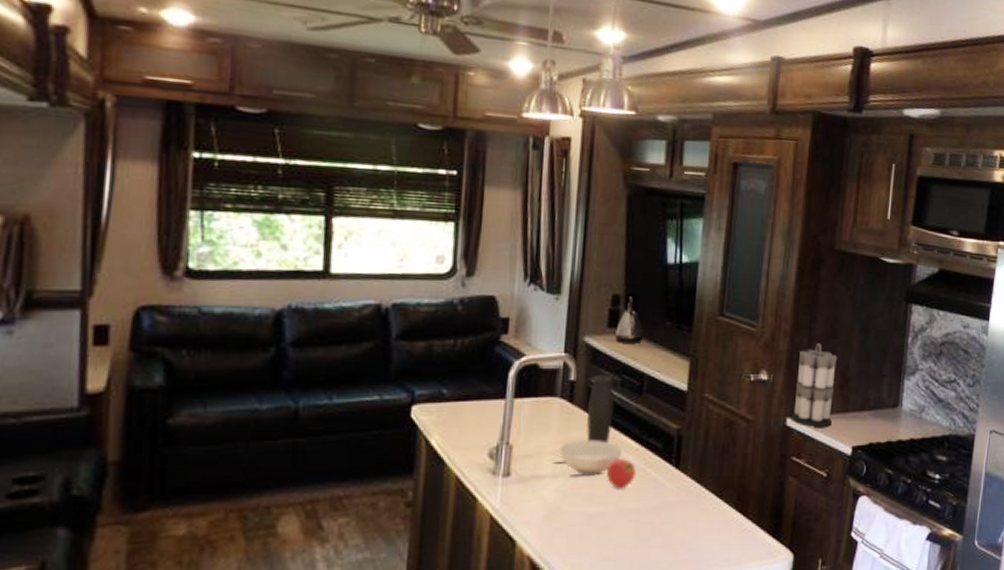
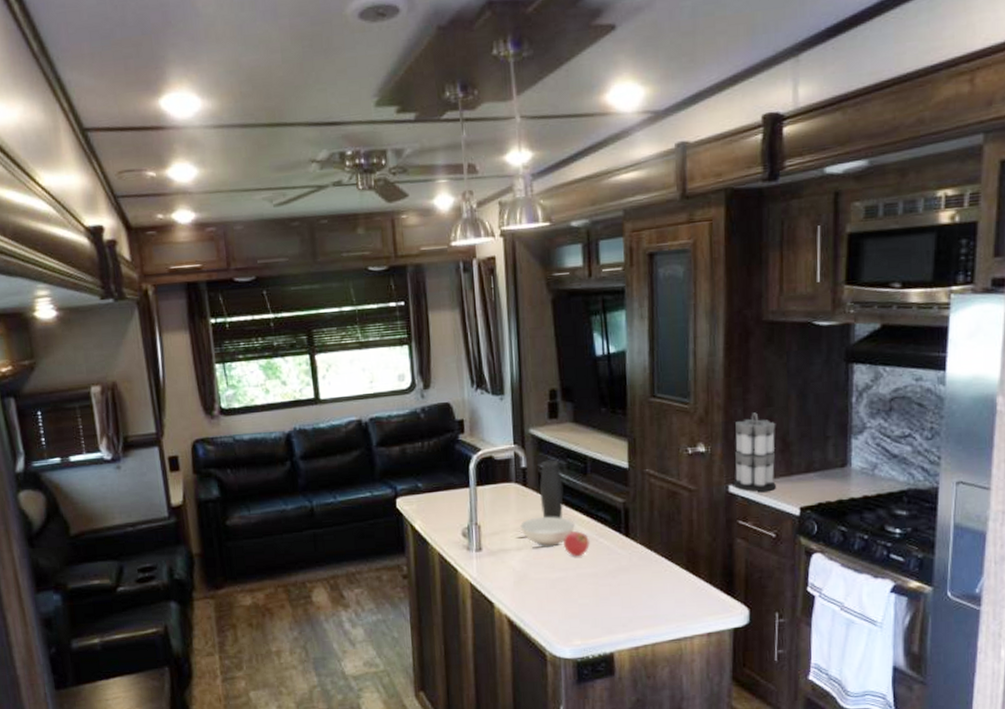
kettle: present [614,297,644,345] -> none [555,389,582,432]

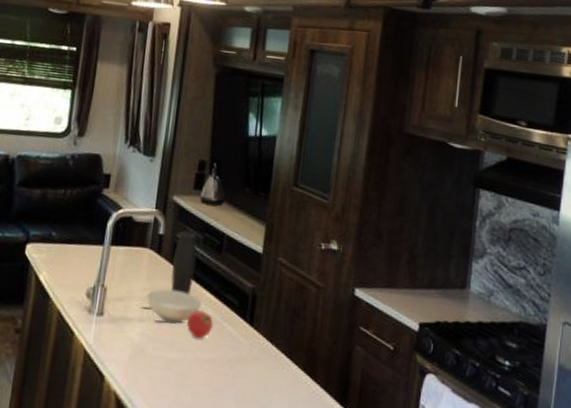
kettle: none [555,389,582,432] -> present [199,163,226,206]
spice rack: present [732,412,776,493] -> none [359,219,406,302]

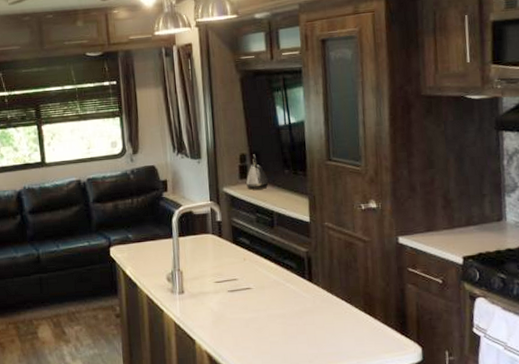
bowl: present [147,289,202,323] -> none [217,263,265,291]
vase: present [170,231,197,295] -> none [233,214,254,266]
fruit: present [187,310,214,338] -> none [255,277,279,299]

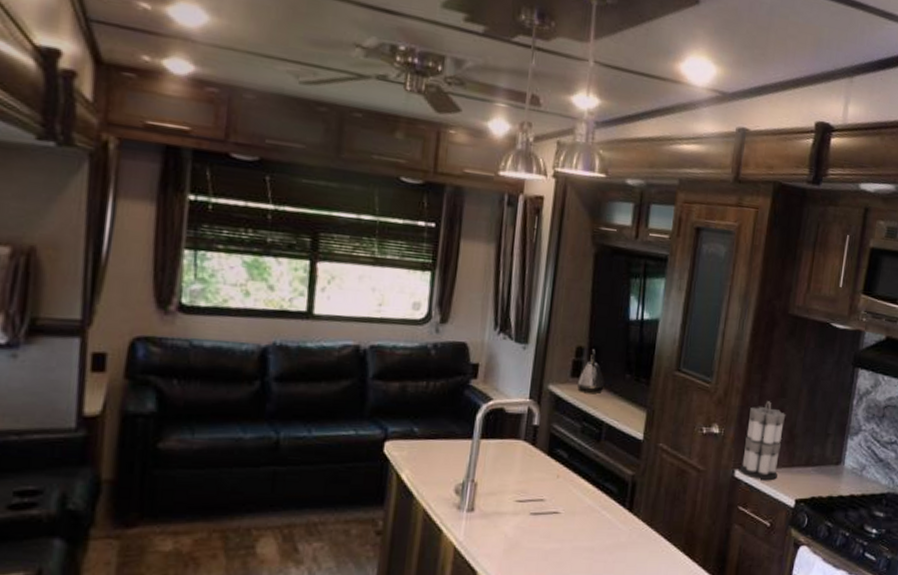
spice rack: none [402,173,440,244] -> present [739,401,786,481]

